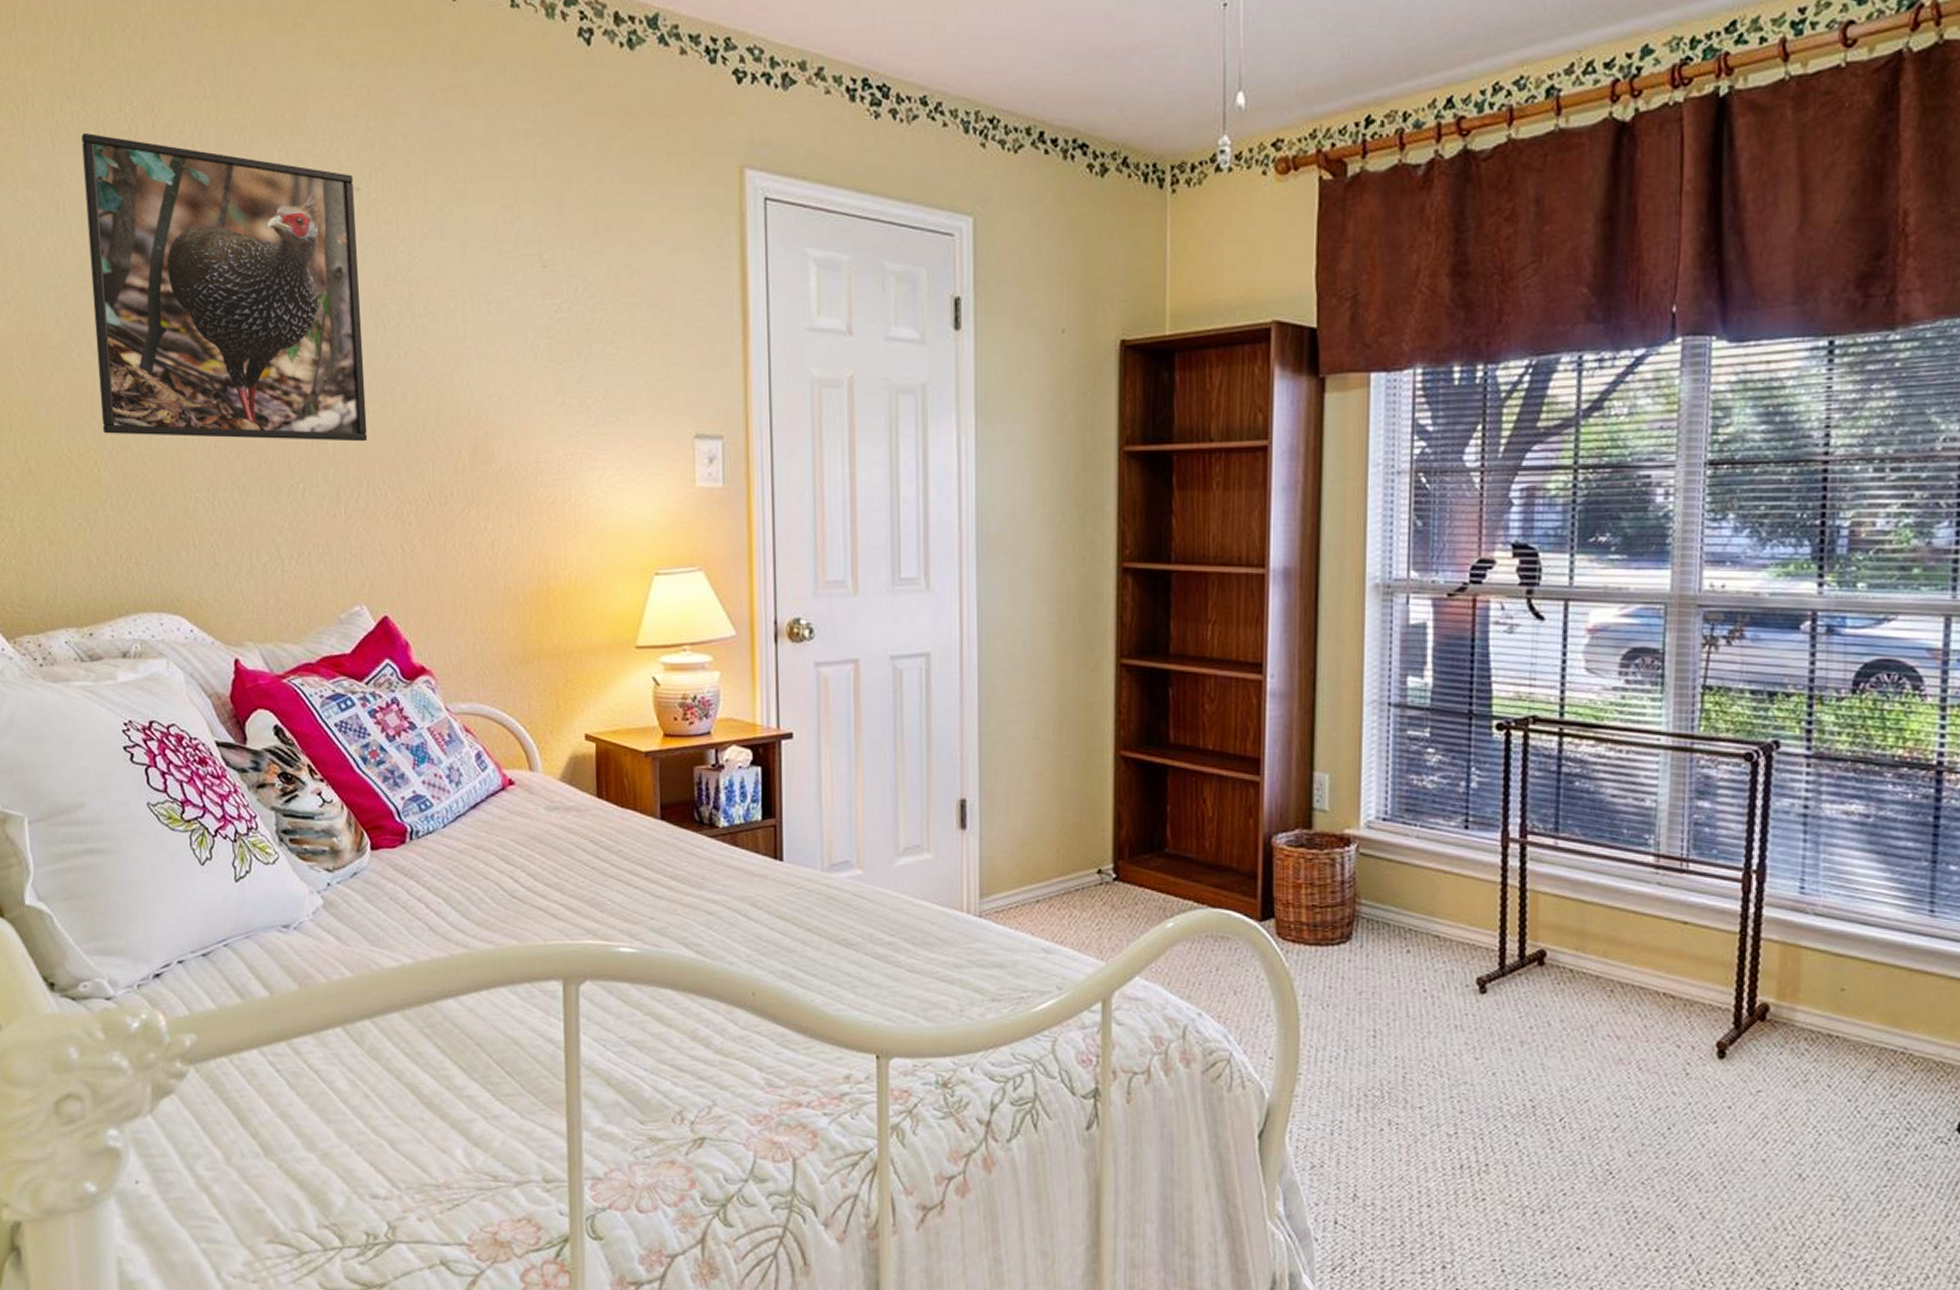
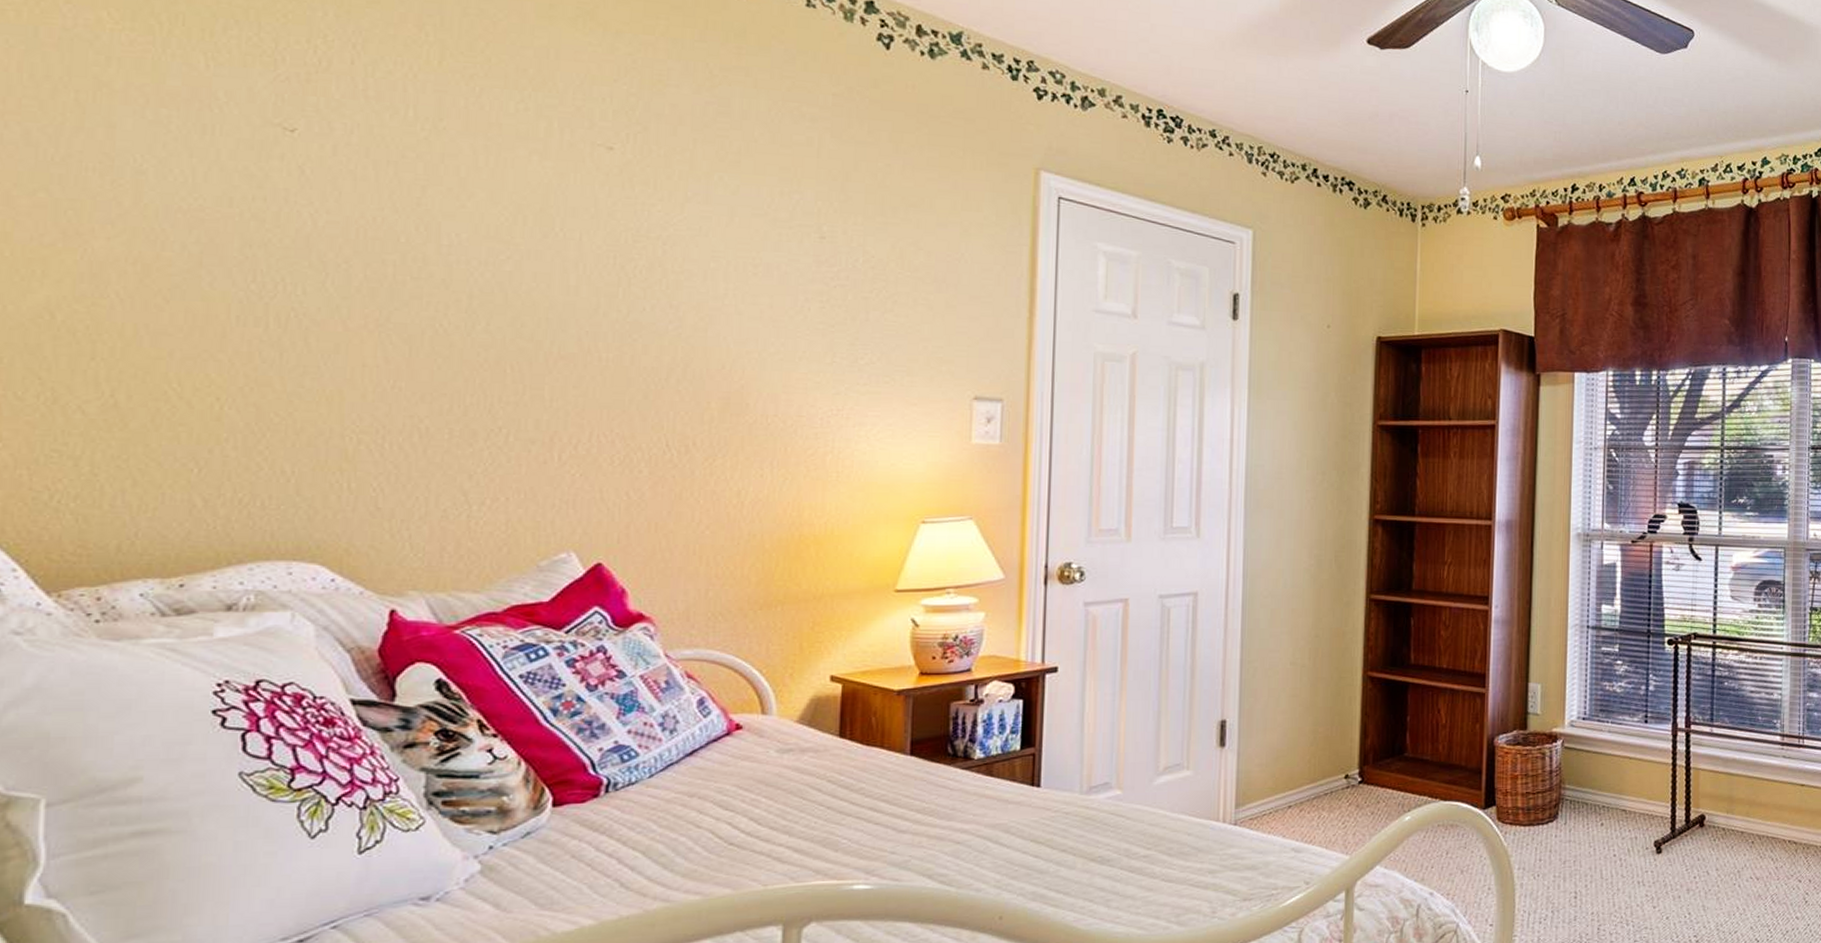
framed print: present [81,133,368,442] -> none [233,59,606,390]

